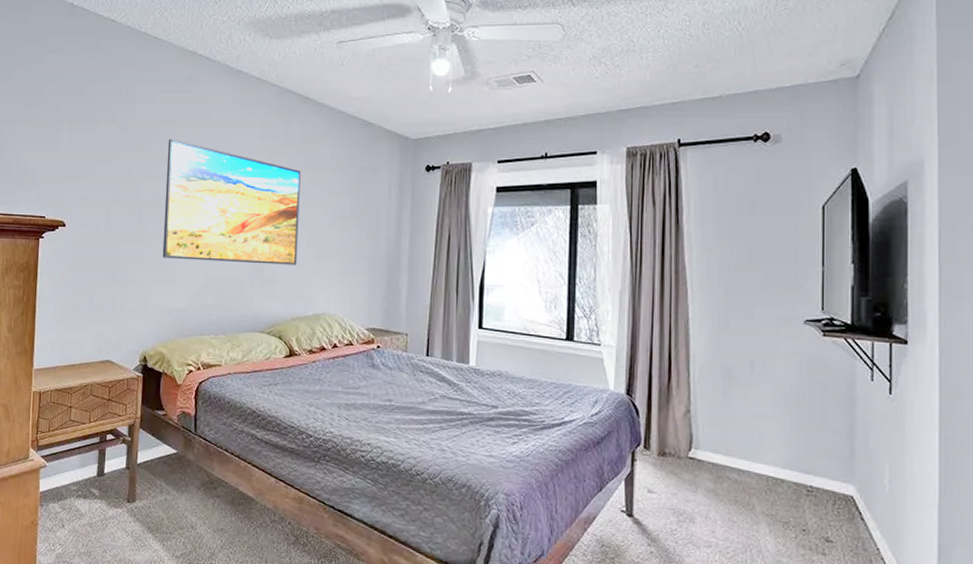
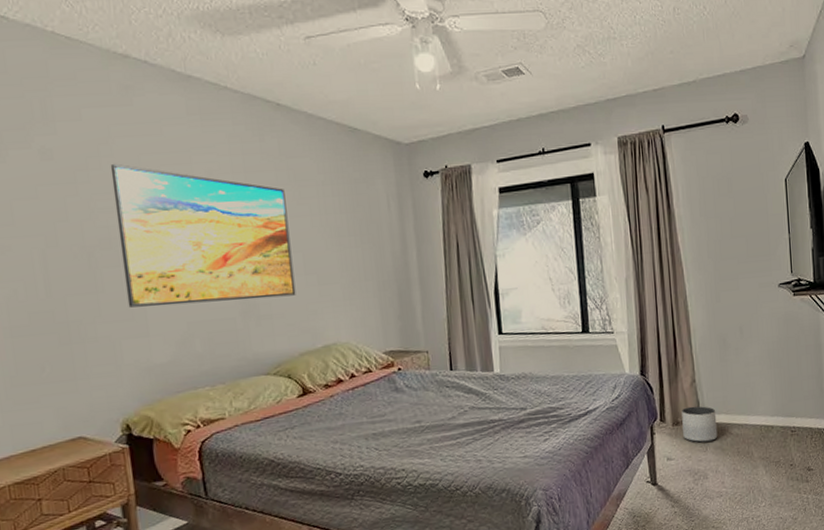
planter: none [670,438,712,482] -> present [681,406,718,443]

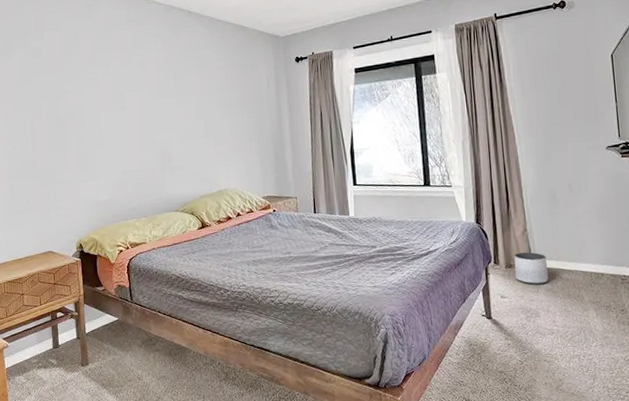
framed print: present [110,163,296,308] -> none [76,58,199,160]

